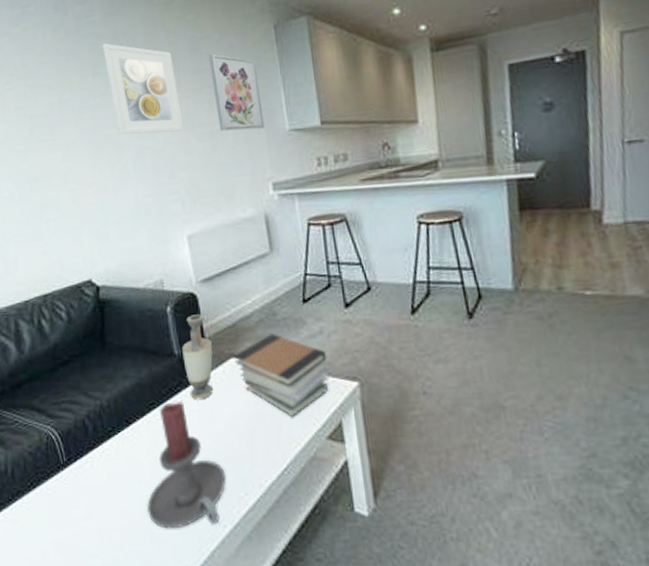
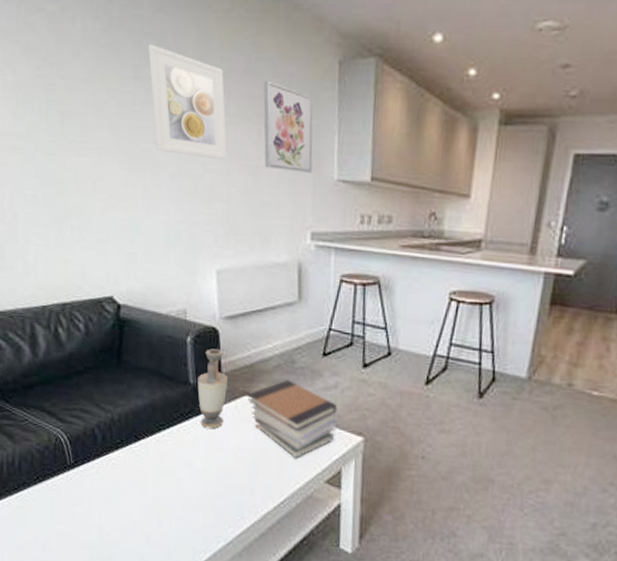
candle holder: present [147,401,226,529] -> none [147,427,225,540]

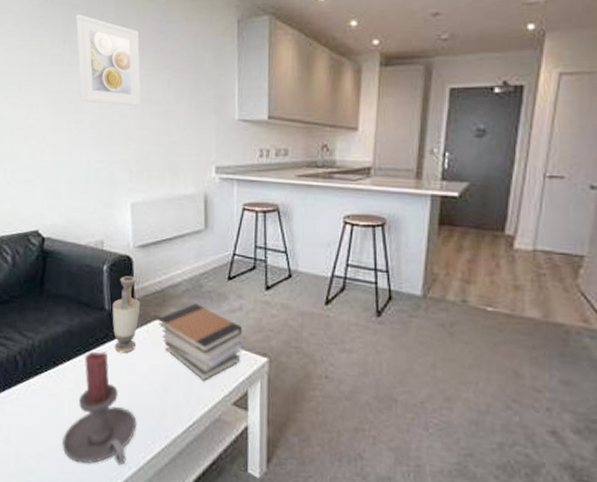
candle holder: none [147,427,225,540] -> present [62,352,137,466]
wall art: present [263,80,314,173] -> none [173,39,216,115]

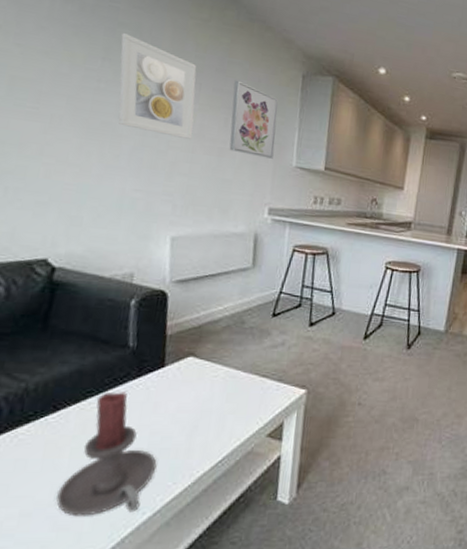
vase: present [112,276,140,354] -> none [136,311,173,393]
book stack: present [158,303,243,382] -> none [192,339,284,416]
wall art: none [173,39,216,115] -> present [229,80,278,159]

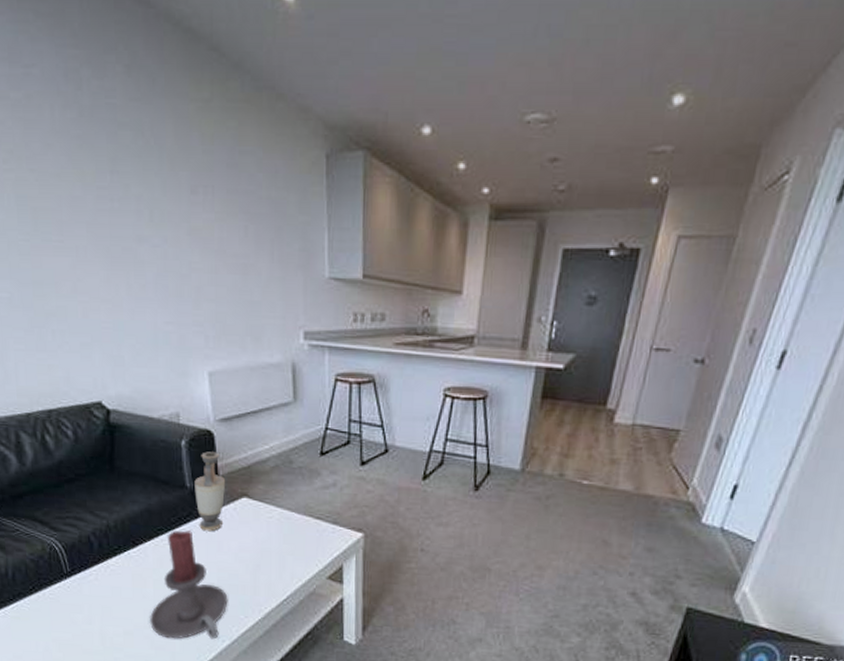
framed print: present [118,33,197,140] -> none [124,136,213,259]
vase: none [136,311,173,393] -> present [194,452,225,532]
wall art: present [229,80,278,159] -> none [249,175,303,271]

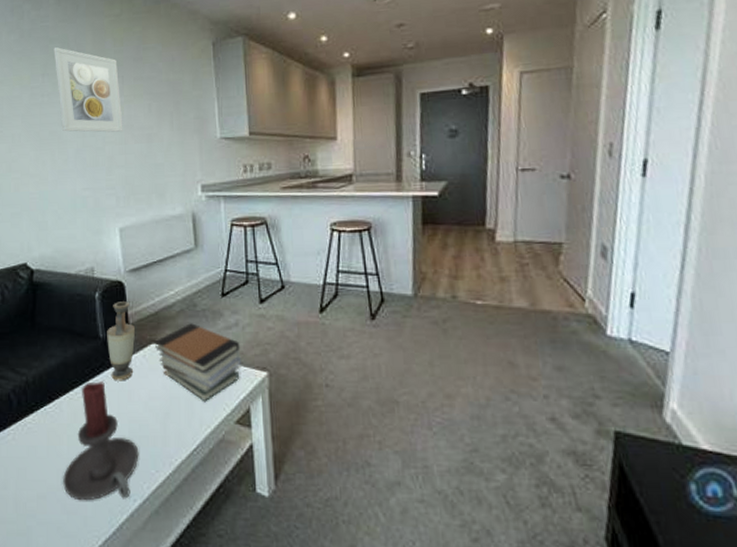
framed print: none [124,136,213,259] -> present [54,47,123,133]
book stack: none [246,480,337,558] -> present [154,323,241,402]

